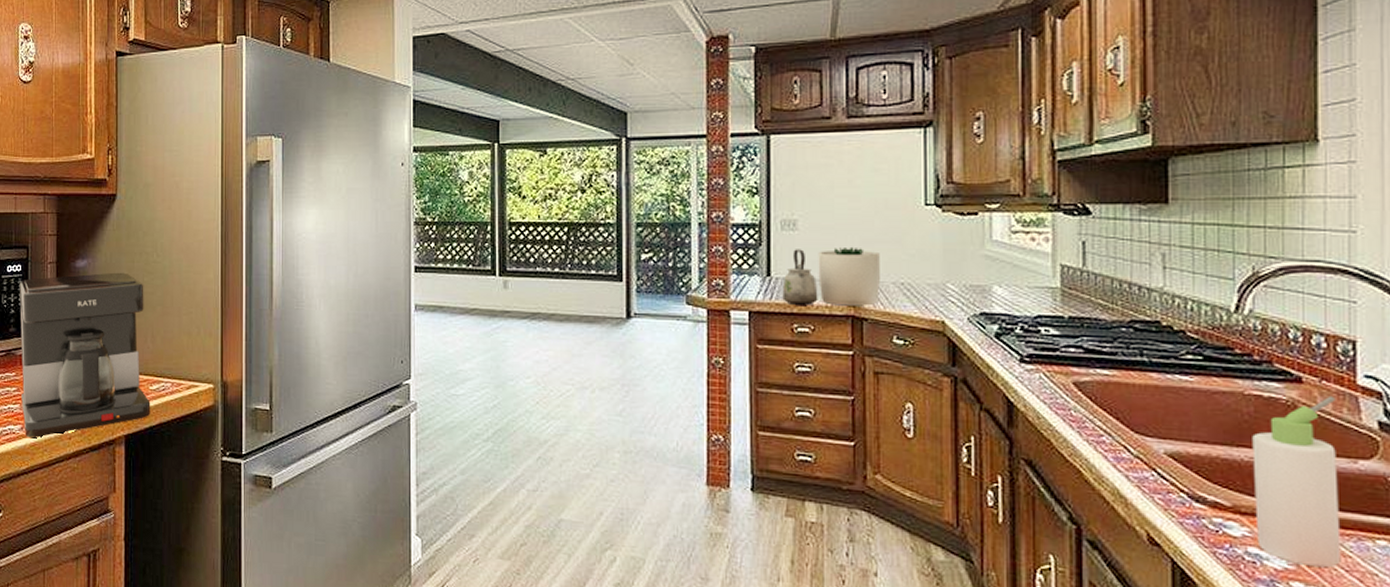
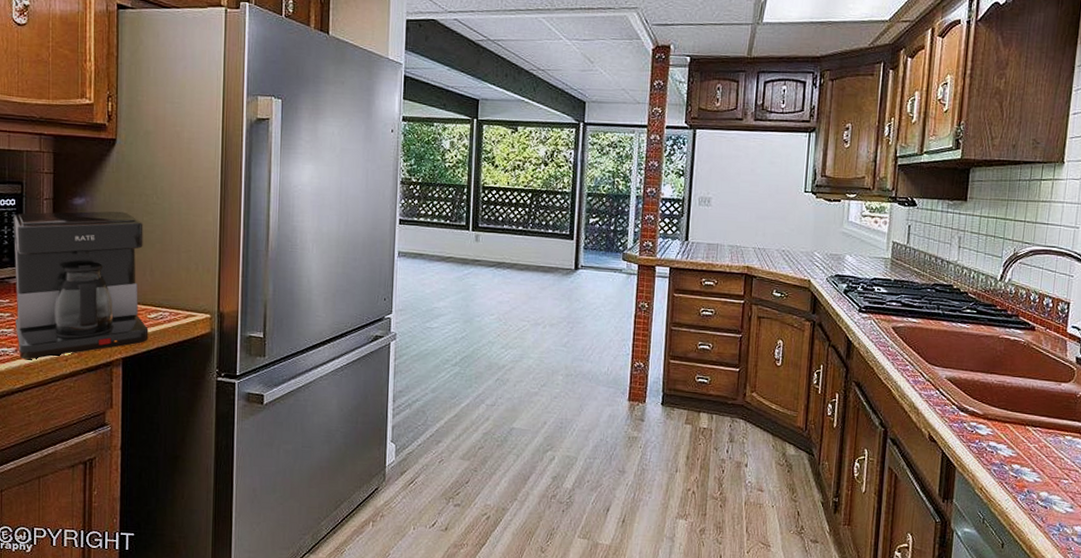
kettle: present [782,249,818,305] -> none [695,220,722,264]
planter: present [818,246,880,306] -> none [723,221,769,267]
bottle: present [1252,395,1341,567] -> none [995,339,1053,454]

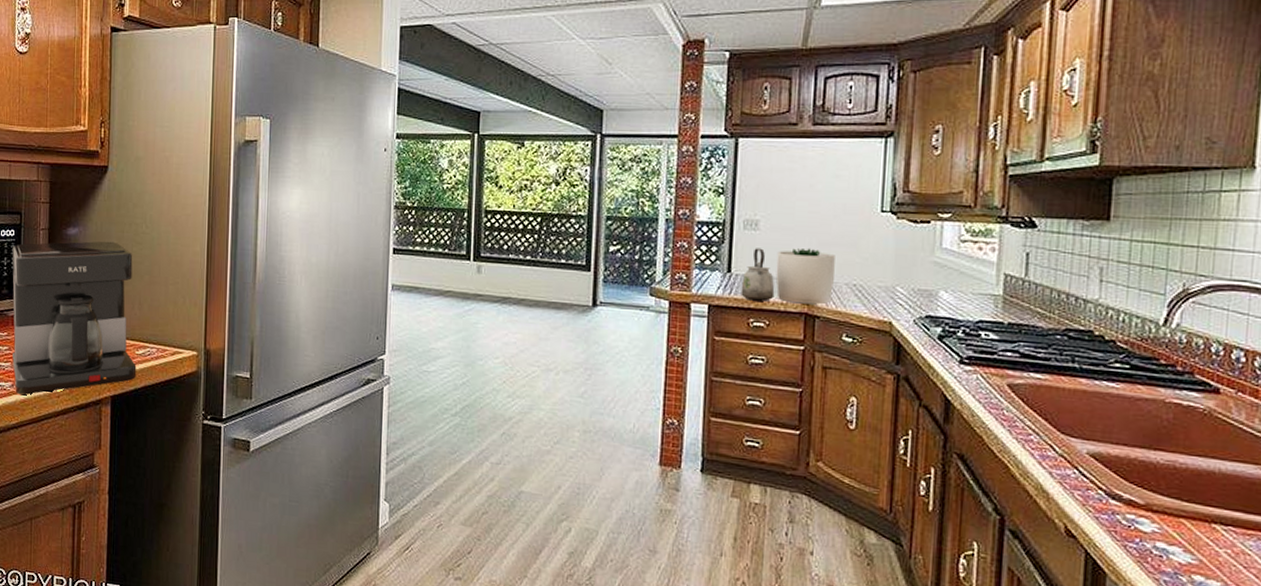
kettle: none [695,220,722,264] -> present [741,248,775,301]
planter: none [723,221,769,267] -> present [776,248,835,305]

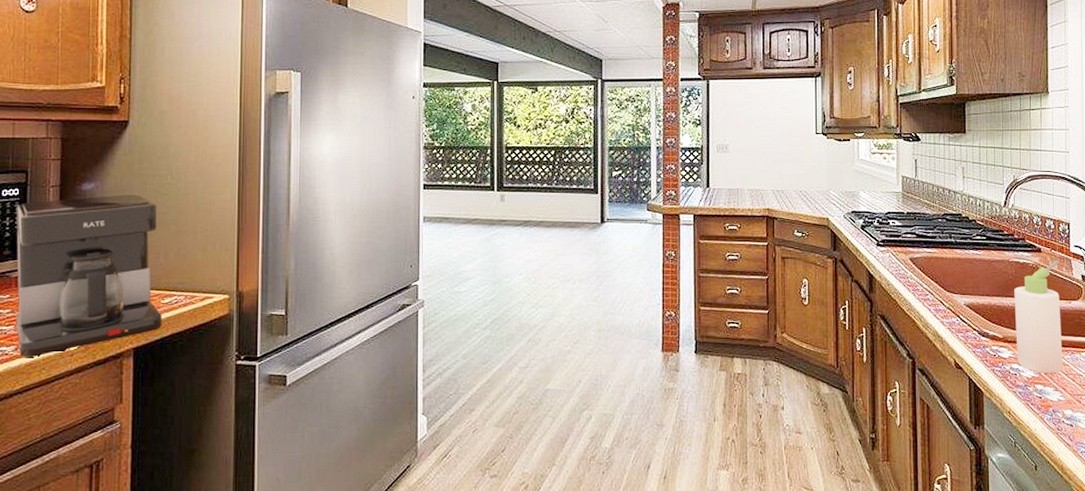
kettle: present [741,248,775,301] -> none [718,167,743,209]
planter: present [776,248,835,305] -> none [743,164,786,209]
bottle: none [1165,406,1249,564] -> present [1014,260,1063,373]

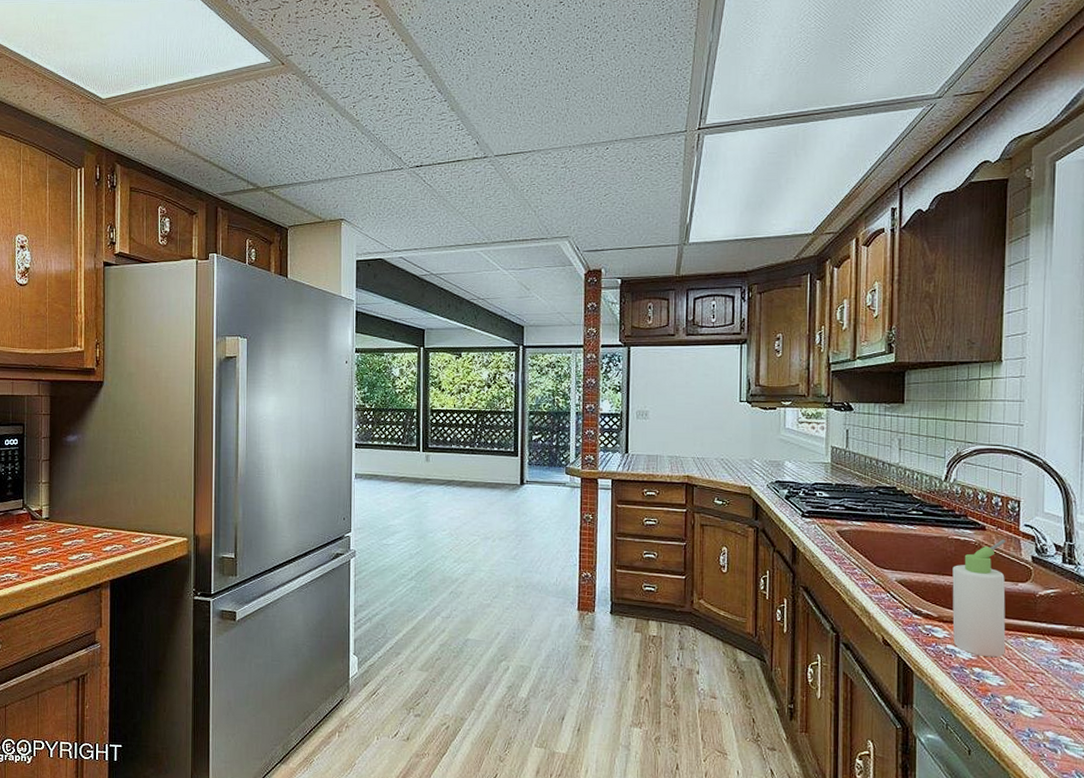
coffee maker: present [15,194,162,358] -> none [16,446,133,584]

